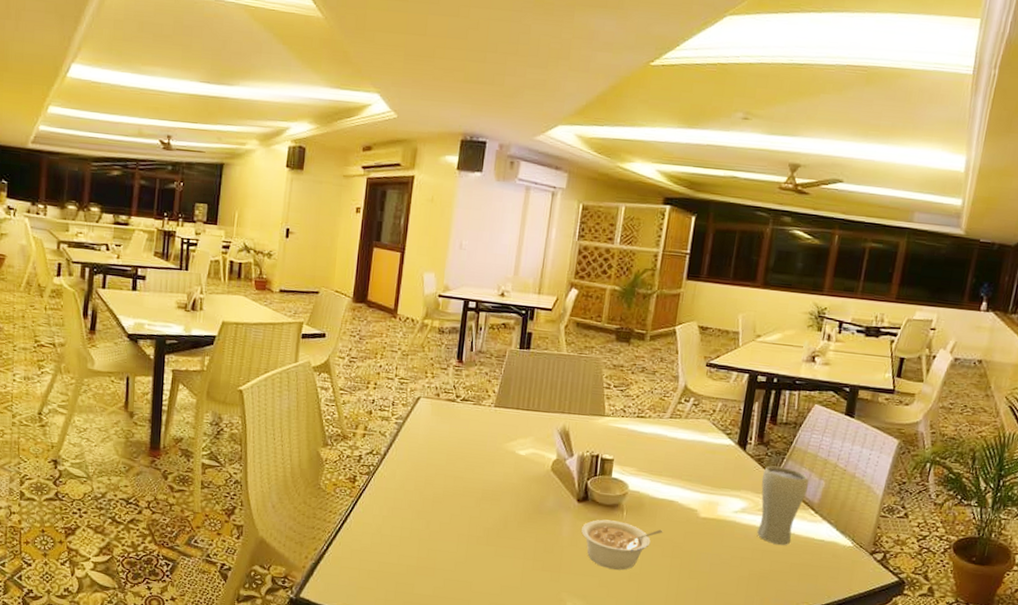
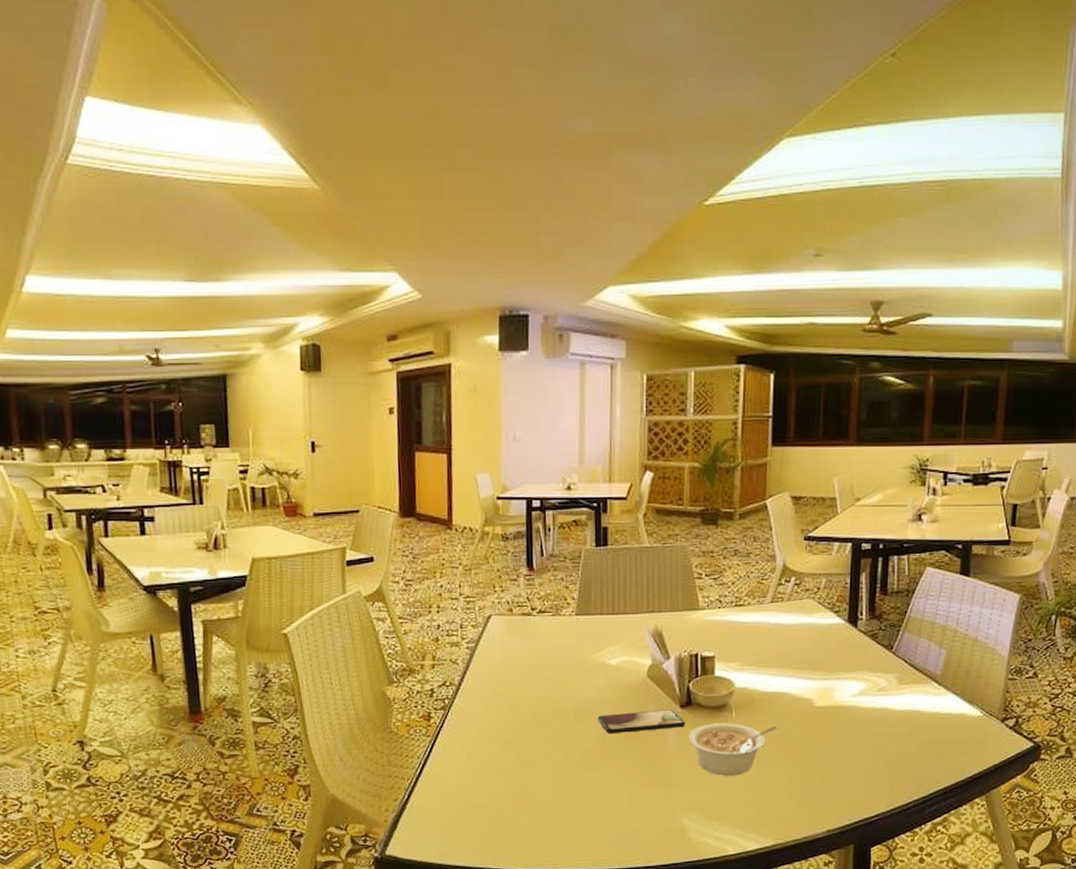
smartphone: none [501,498,580,520] -> present [597,710,685,734]
drinking glass: present [757,465,809,545] -> none [877,640,928,724]

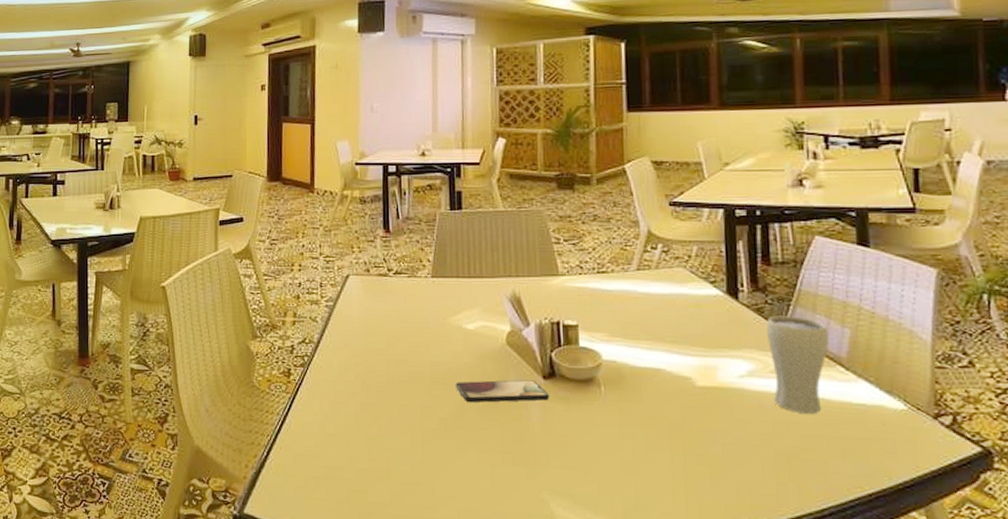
legume: present [689,723,778,776] -> none [554,398,654,459]
drinking glass: none [877,640,928,724] -> present [766,315,829,414]

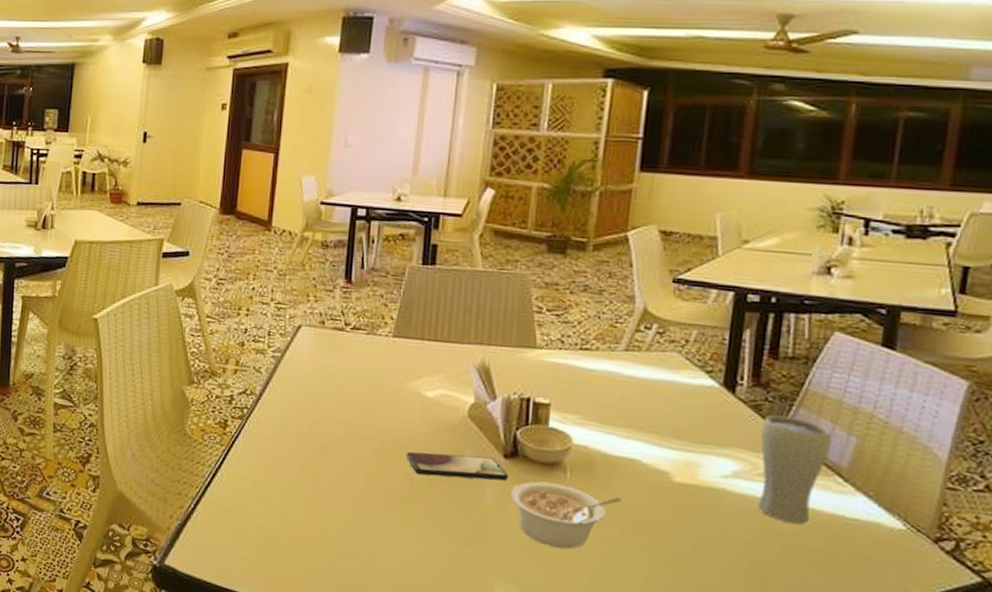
legume: none [554,398,654,459] -> present [511,481,623,549]

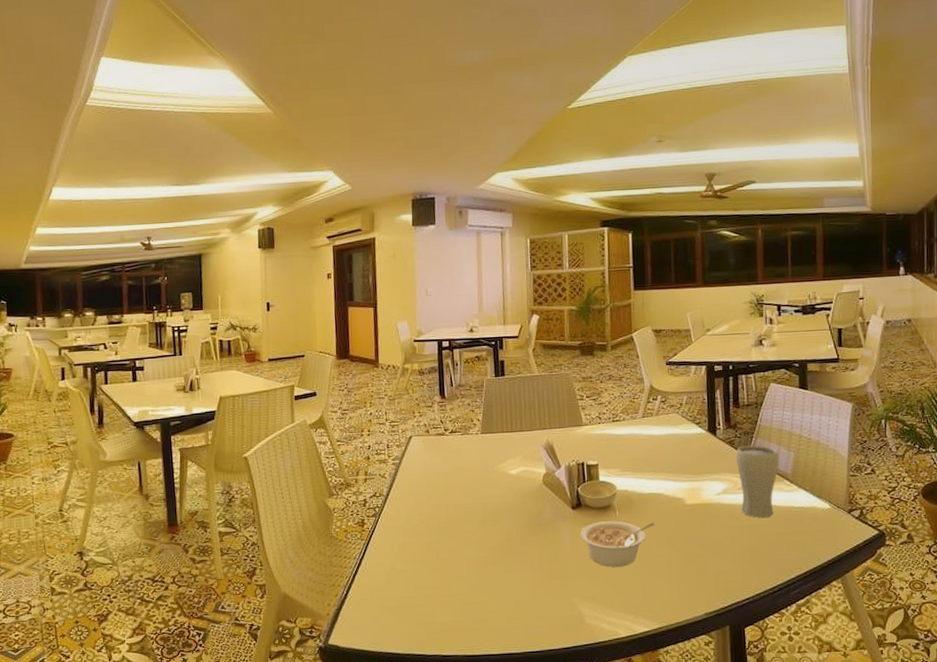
smartphone: present [405,451,508,481] -> none [502,511,577,534]

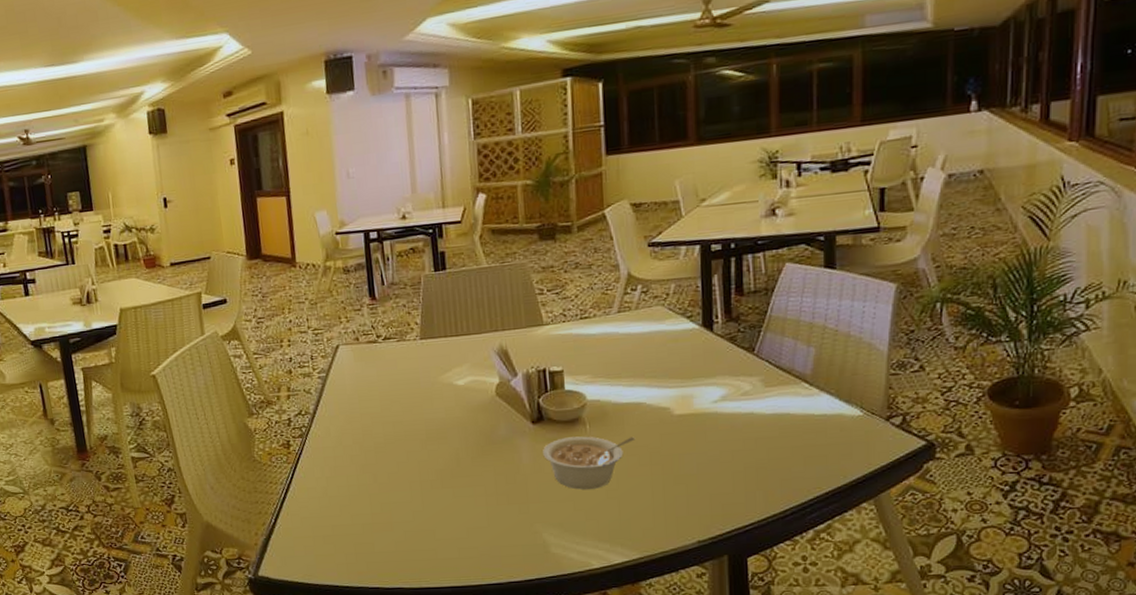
drinking glass: present [736,445,779,518] -> none [738,341,795,429]

